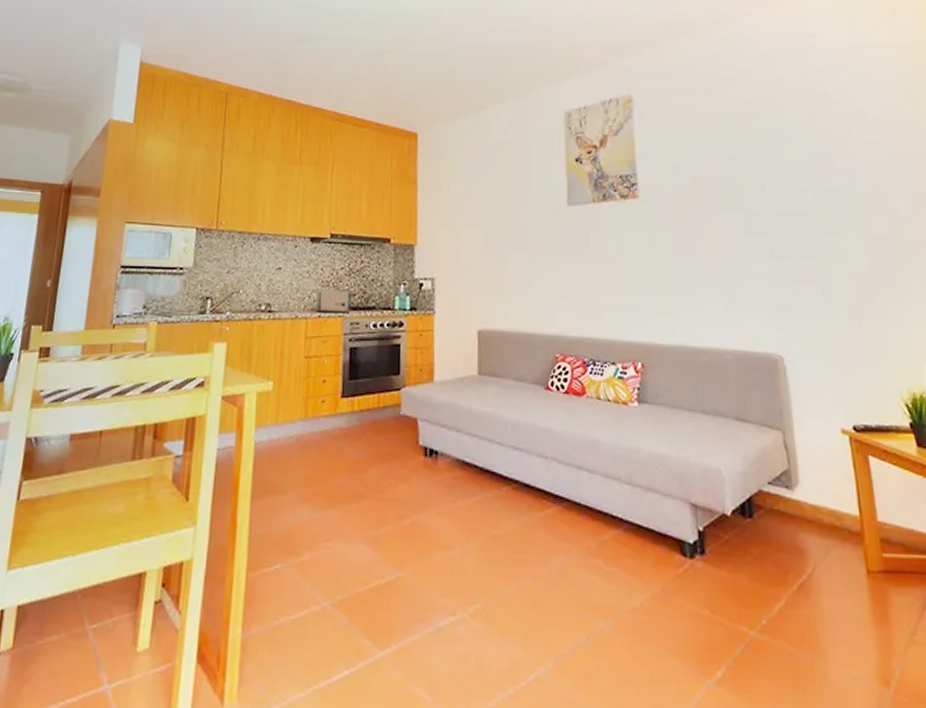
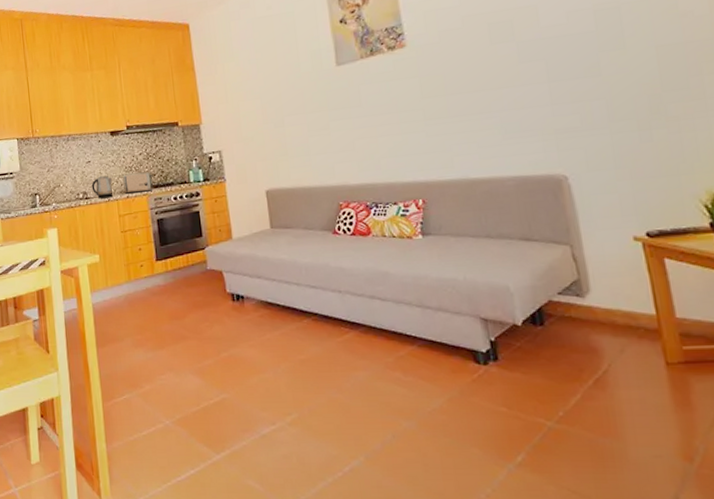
kettle: none [278,287,304,315] -> present [91,175,114,199]

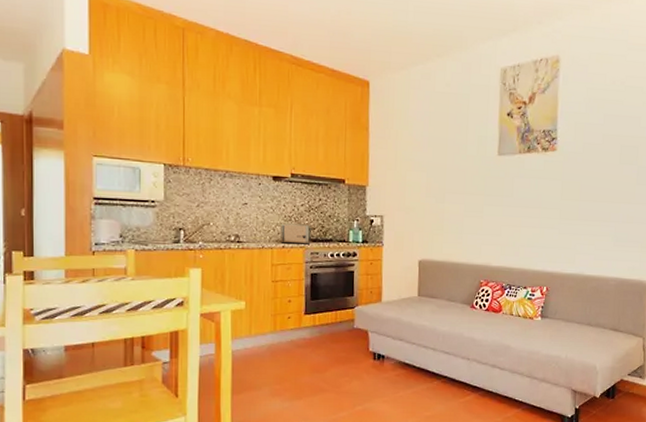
kettle: present [91,175,114,199] -> none [245,220,269,245]

